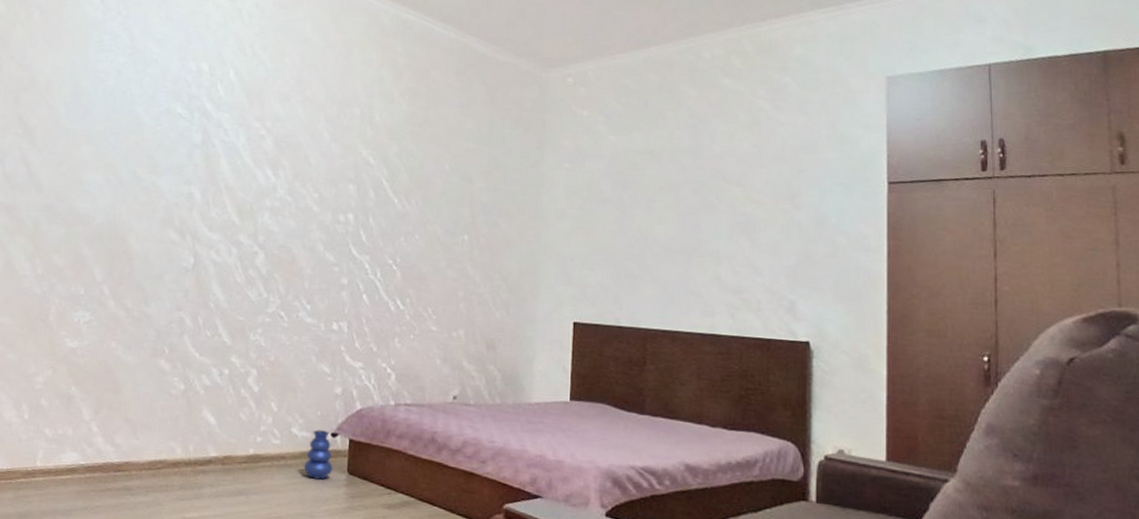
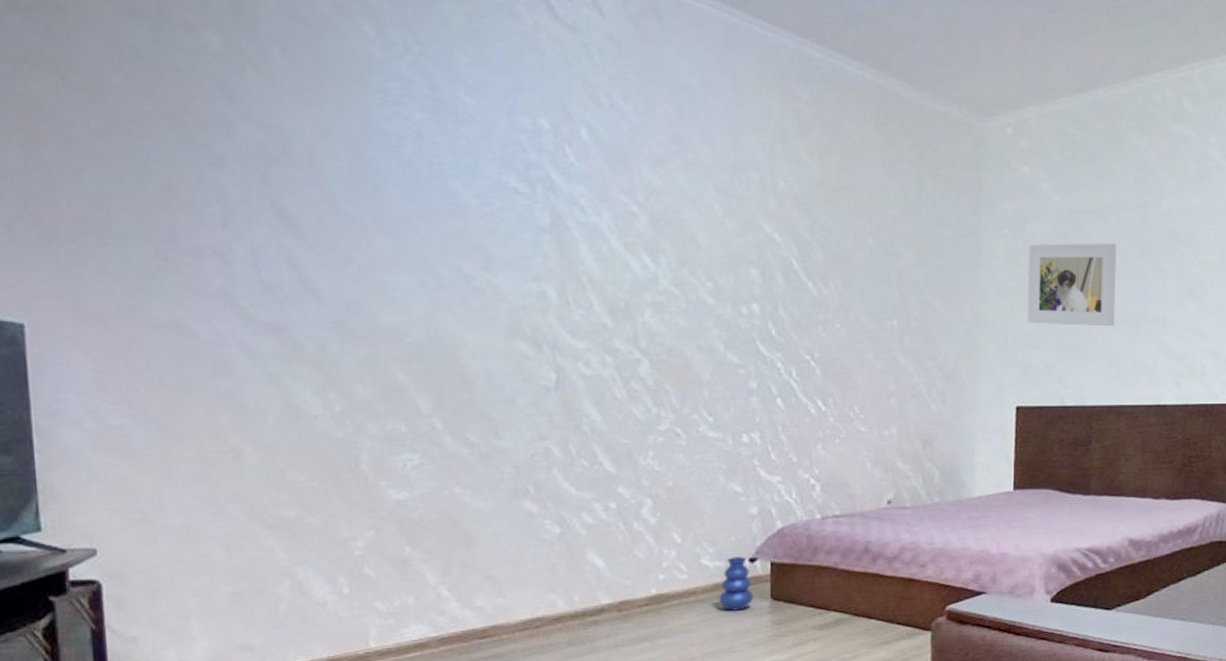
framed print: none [585,177,670,257] -> present [1027,242,1117,327]

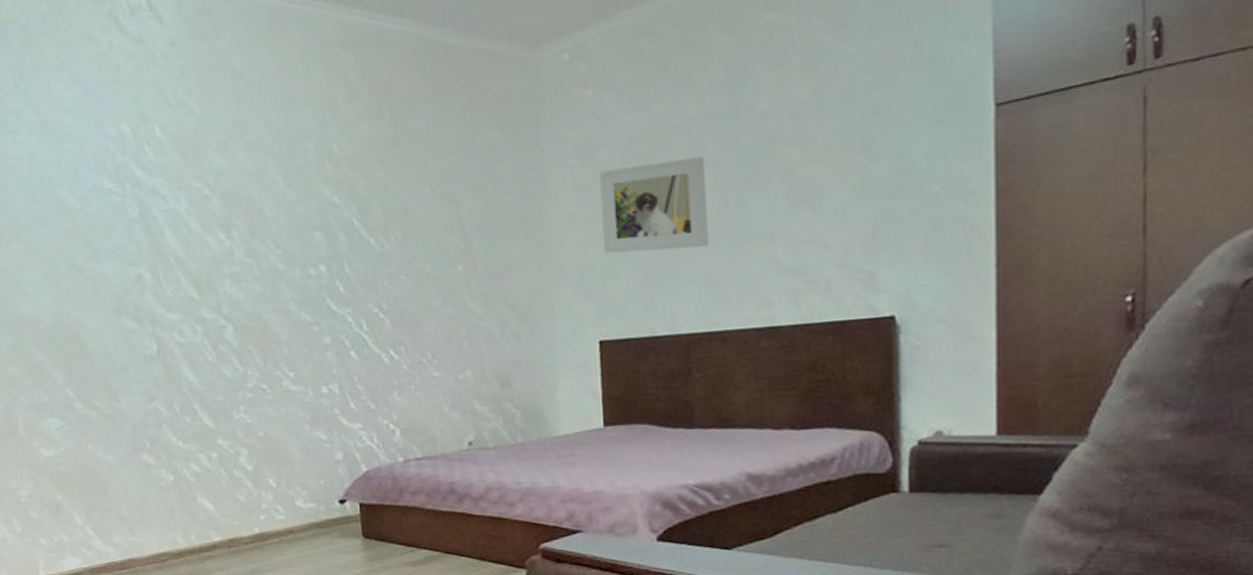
vase: present [718,557,754,611] -> none [314,498,347,548]

